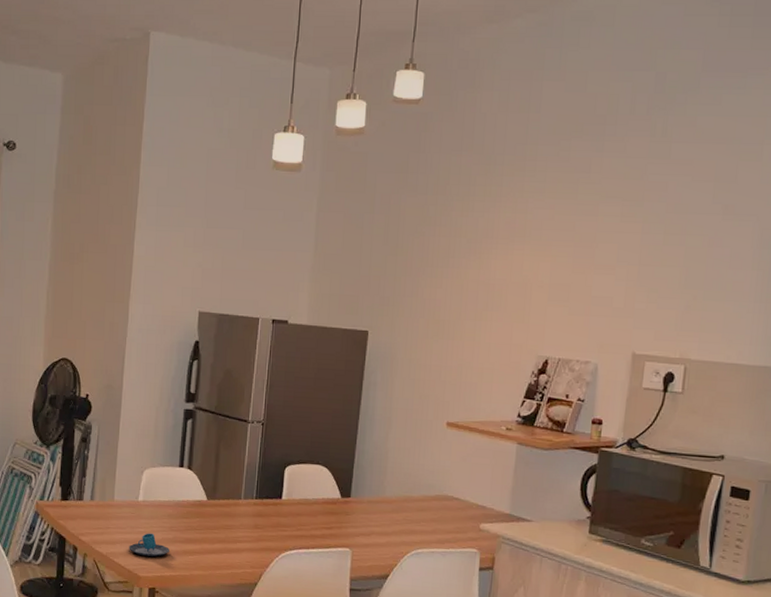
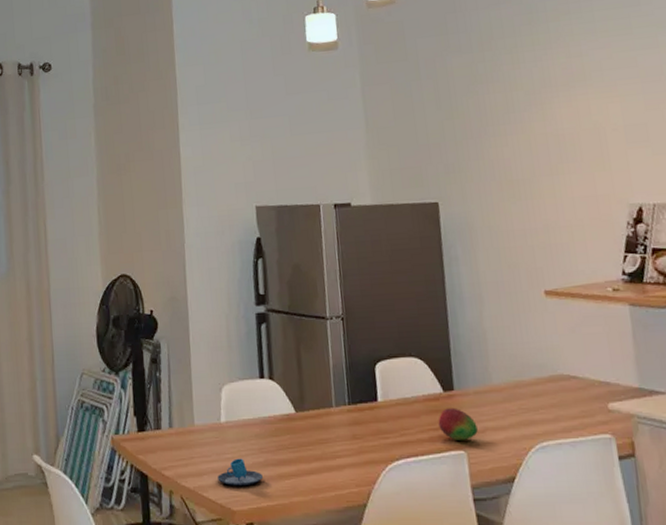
fruit: none [331,511,365,540] -> present [438,407,478,440]

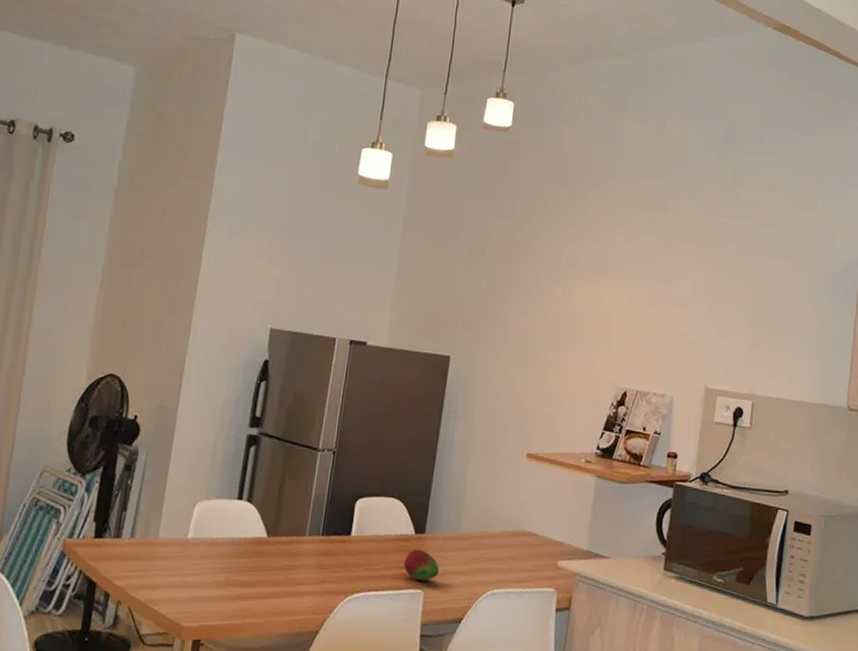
mug: present [217,458,263,486] -> none [172,575,220,603]

